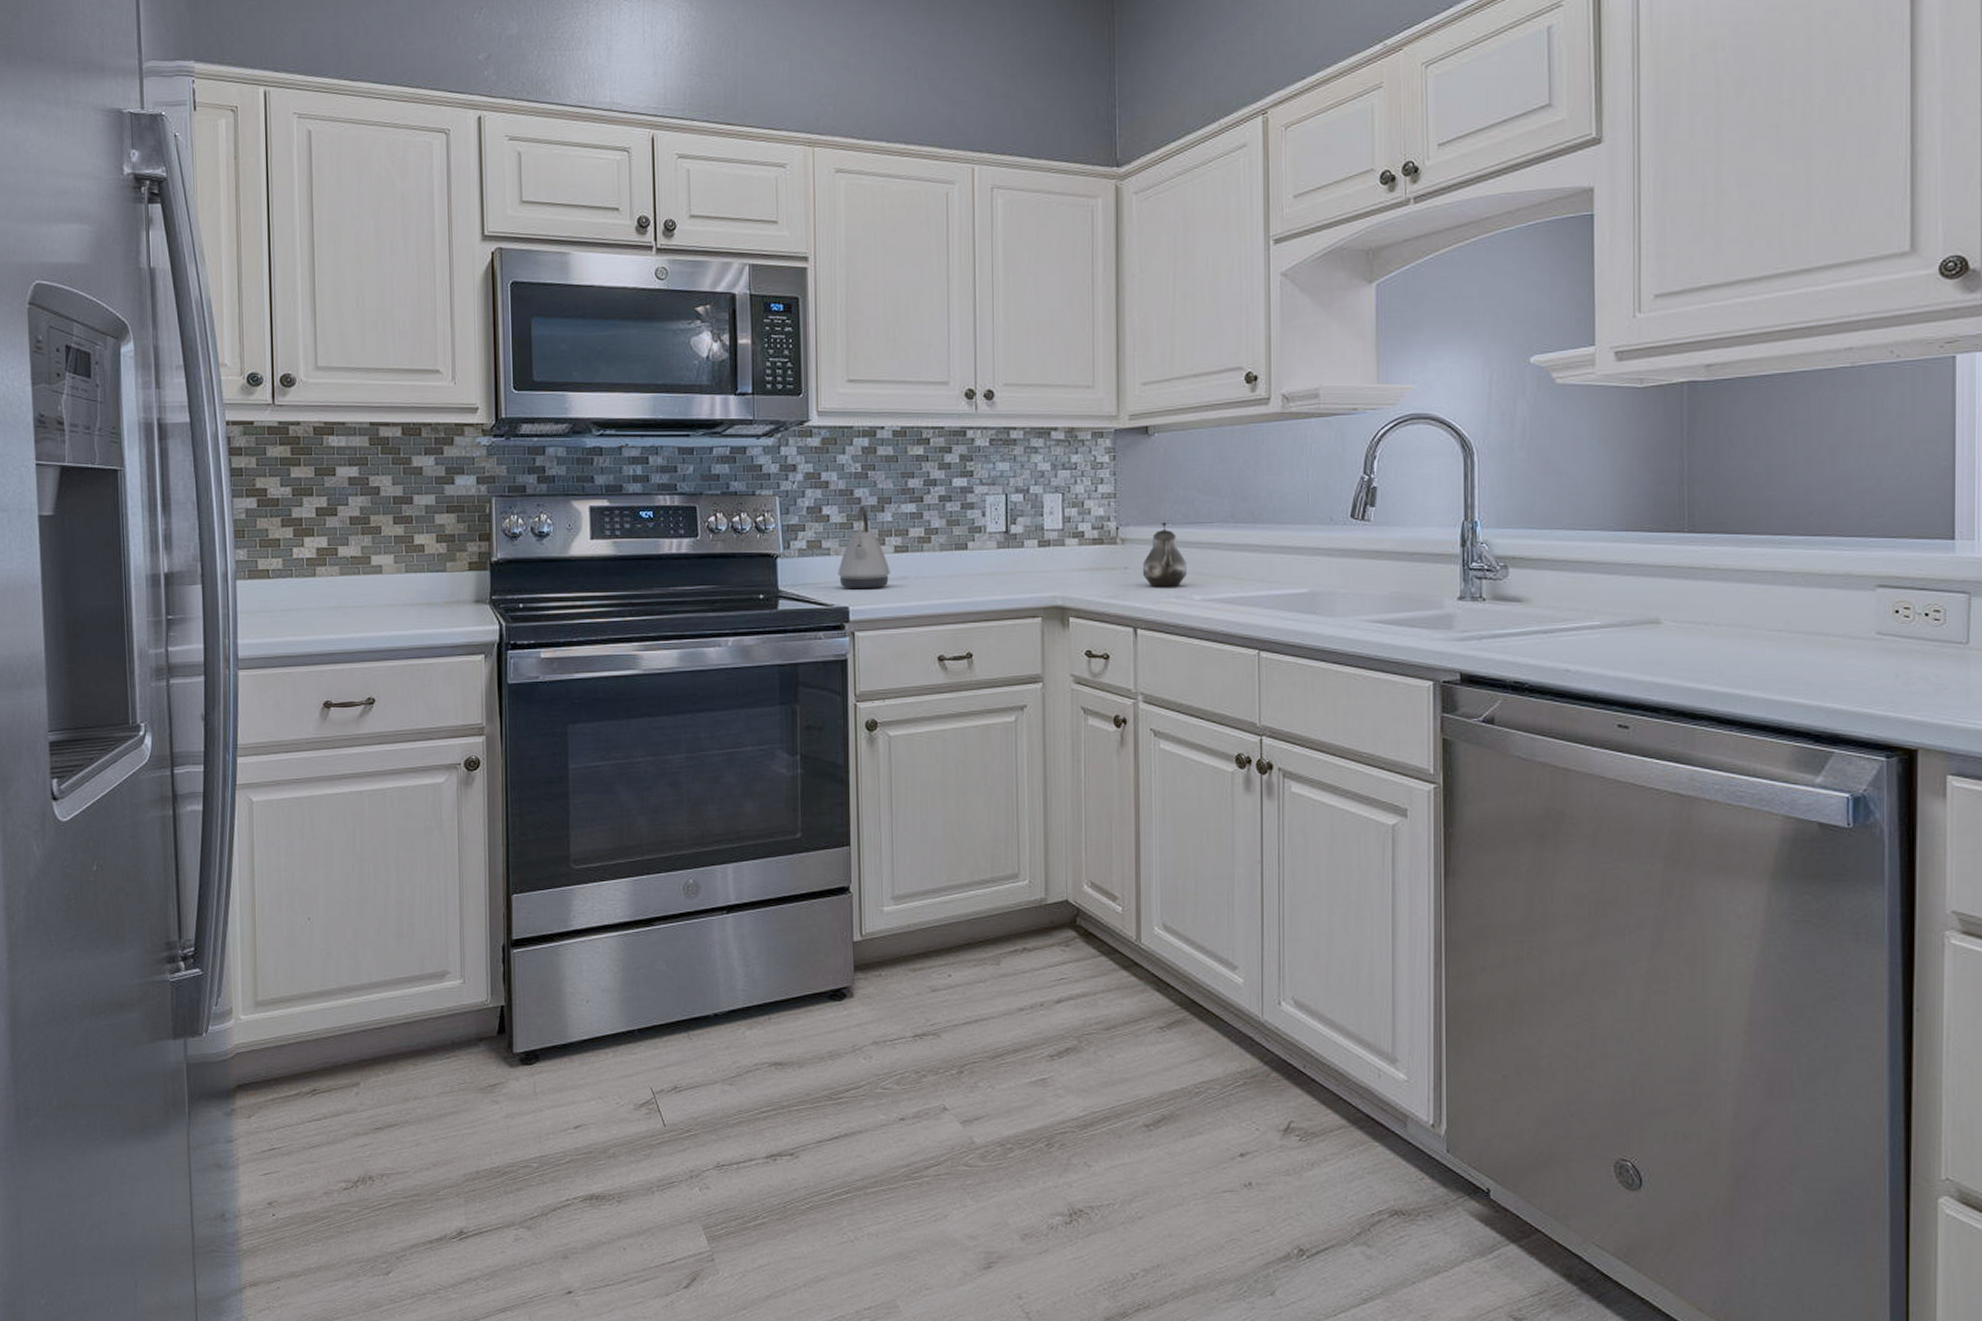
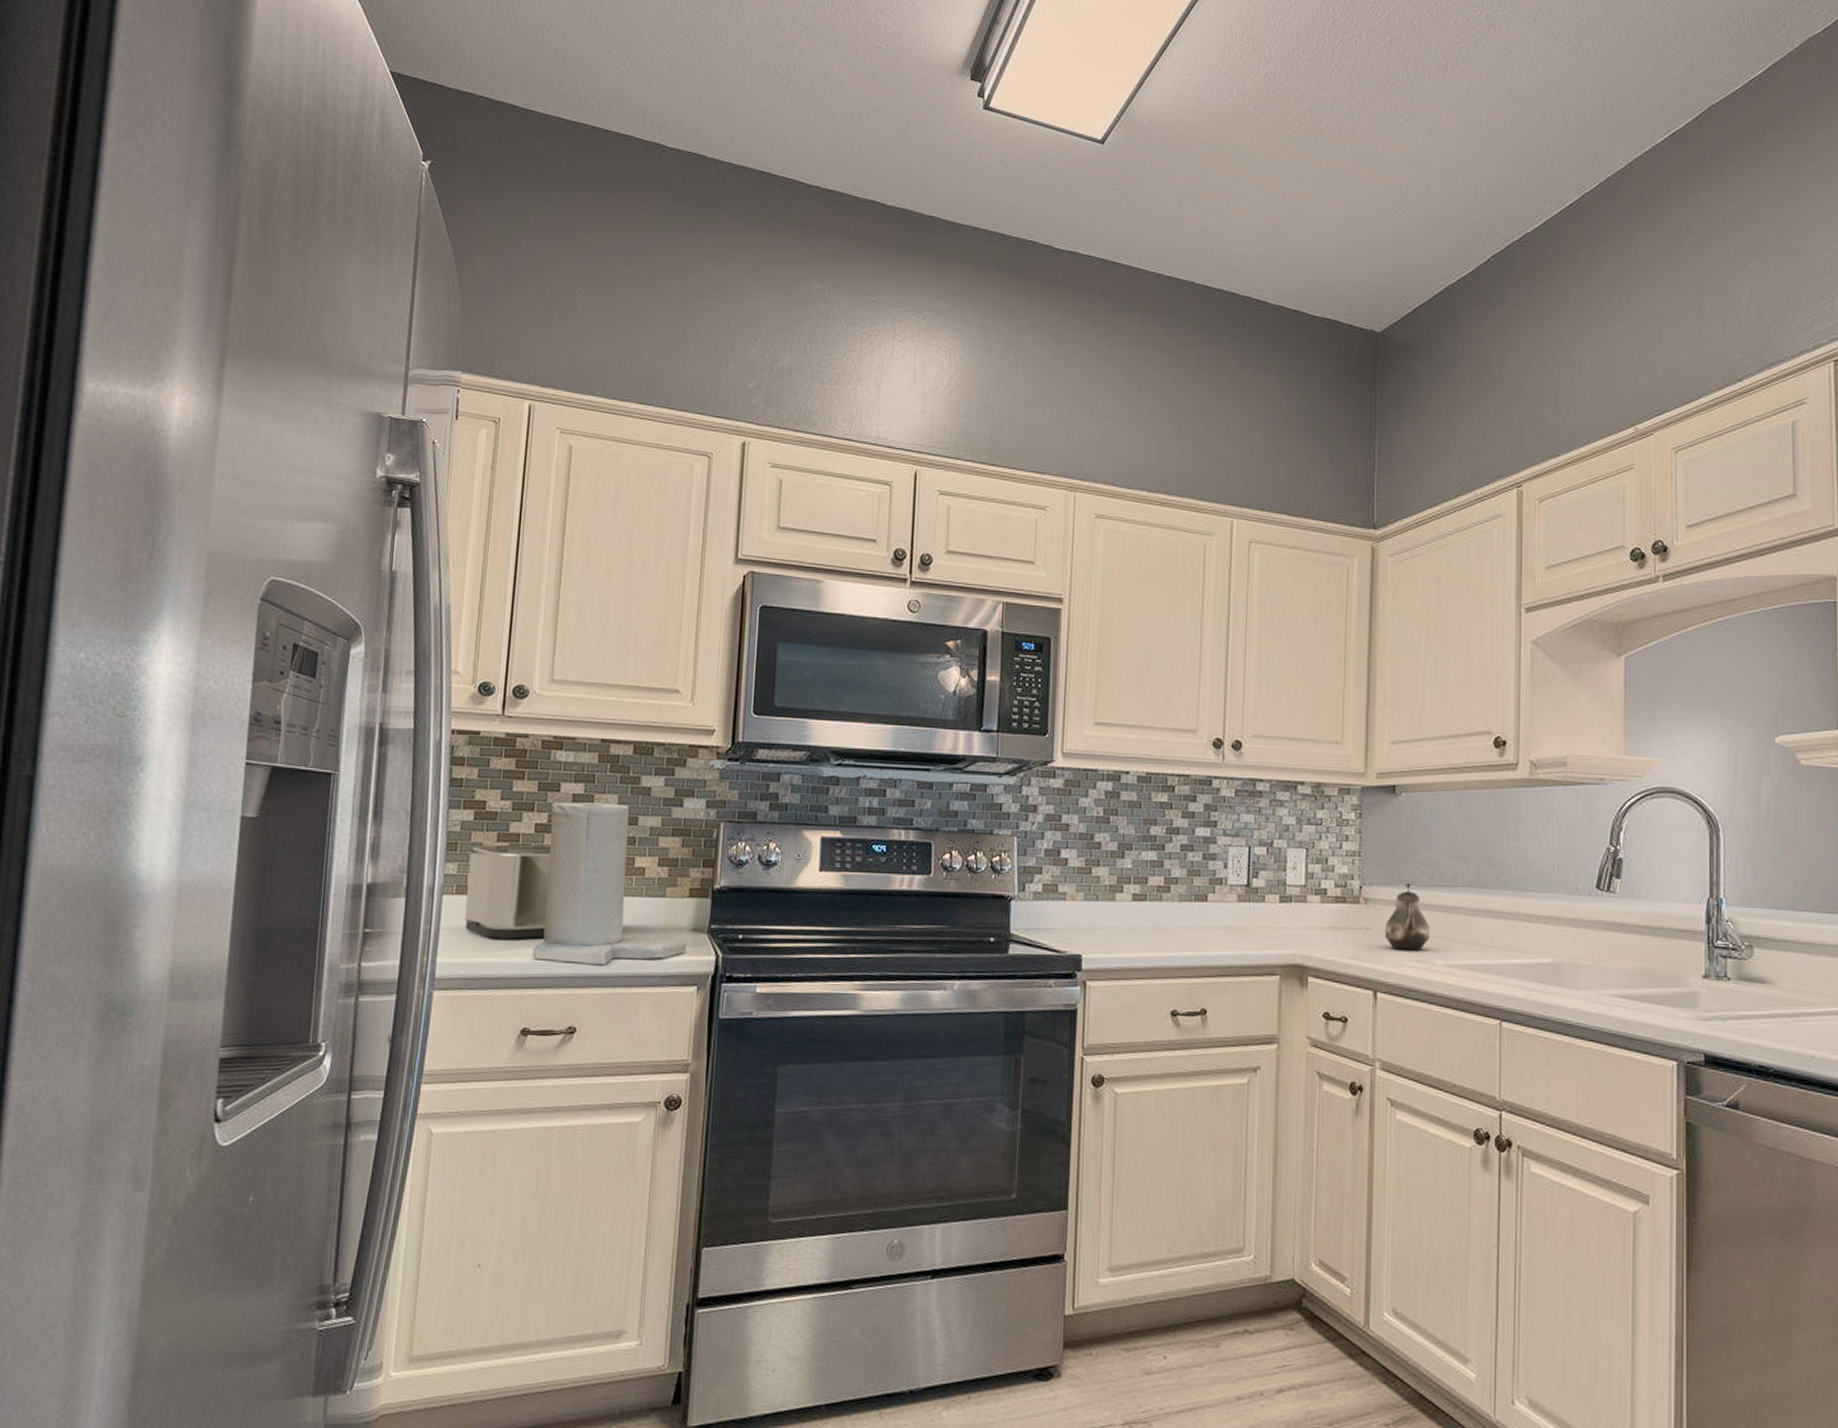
toaster: none [257,527,336,620] -> present [464,844,552,940]
paper towel: none [326,484,471,638] -> present [532,802,687,964]
kettle: present [838,505,890,590] -> none [1072,850,1127,938]

